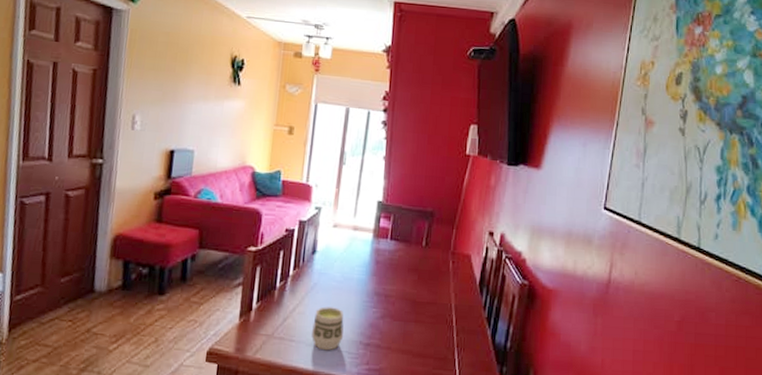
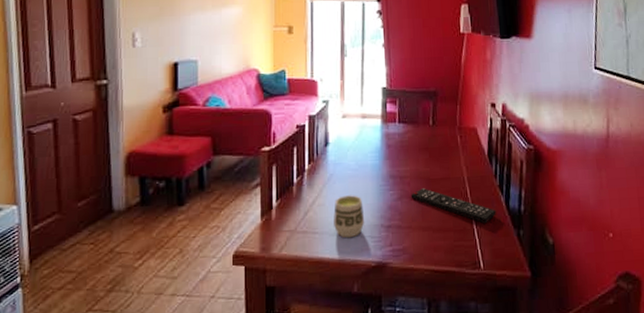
remote control: none [394,310,481,355] -> present [411,188,496,224]

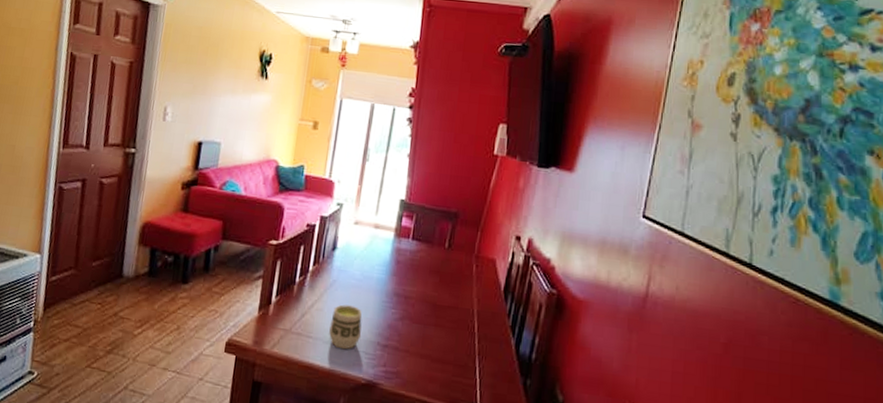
remote control: present [411,188,496,224] -> none [413,313,504,365]

